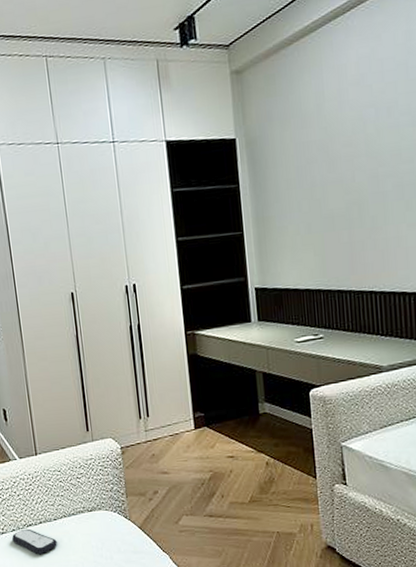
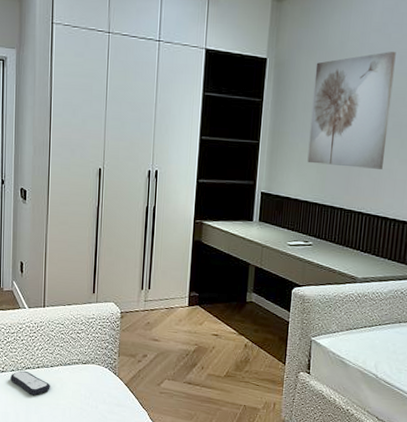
wall art: none [292,103,389,247] -> present [307,51,396,169]

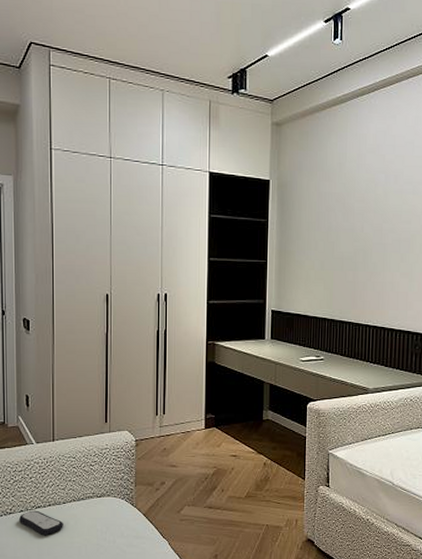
wall art: present [307,51,396,169] -> none [314,171,391,283]

